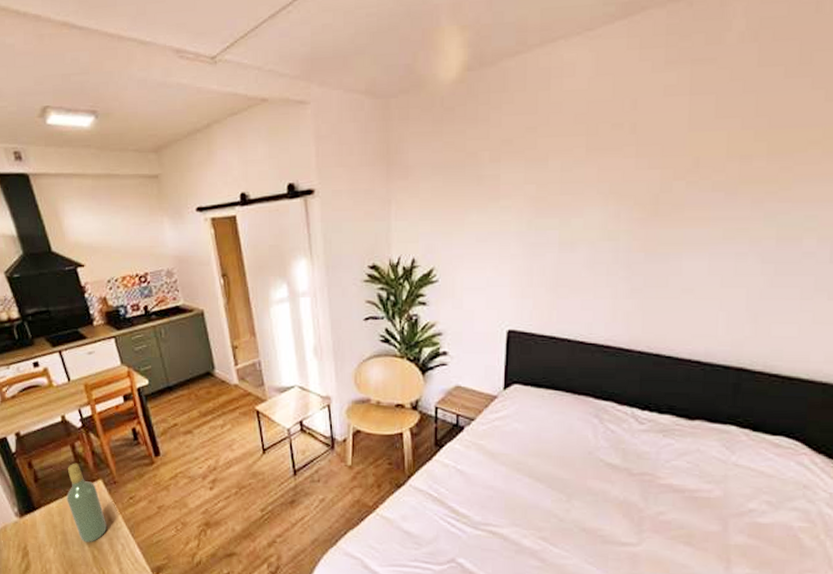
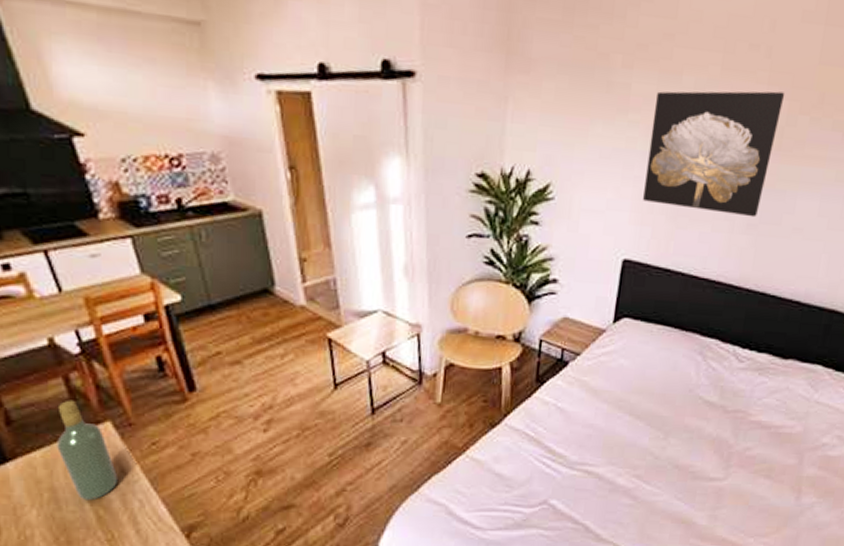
wall art: none [522,162,656,282] -> present [643,91,785,218]

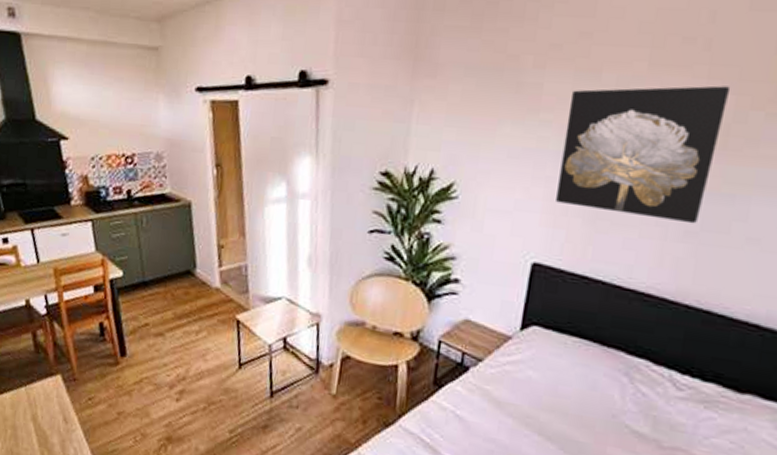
wine bottle: present [57,400,119,501] -> none [21,352,61,442]

